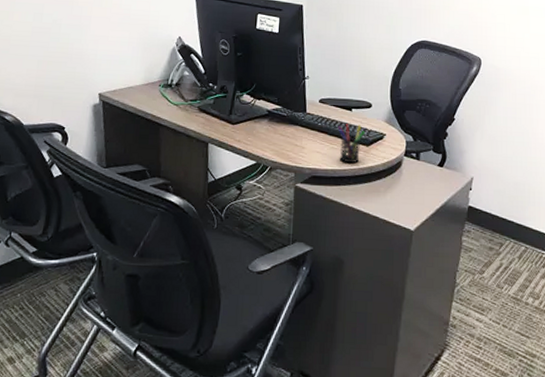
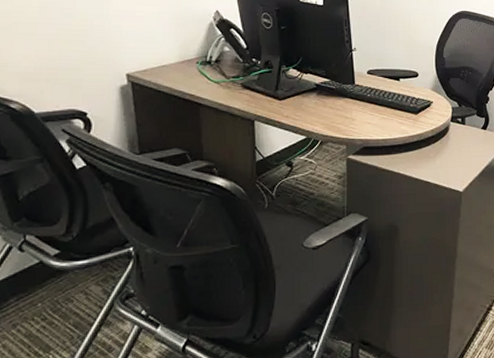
pen holder: present [337,124,365,164] -> none [386,94,413,132]

